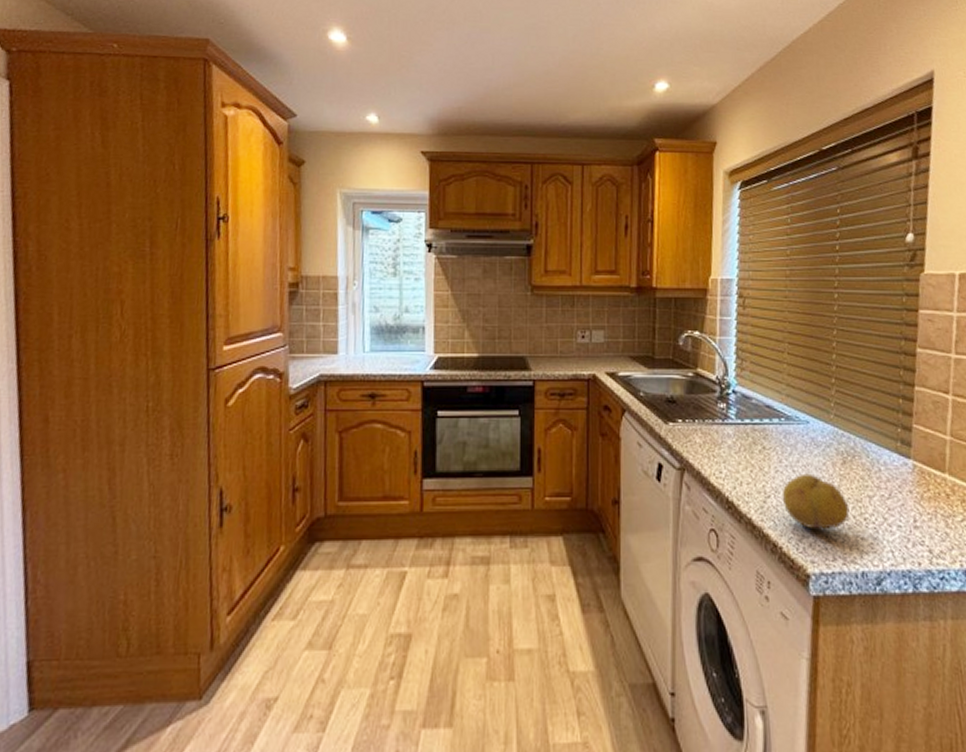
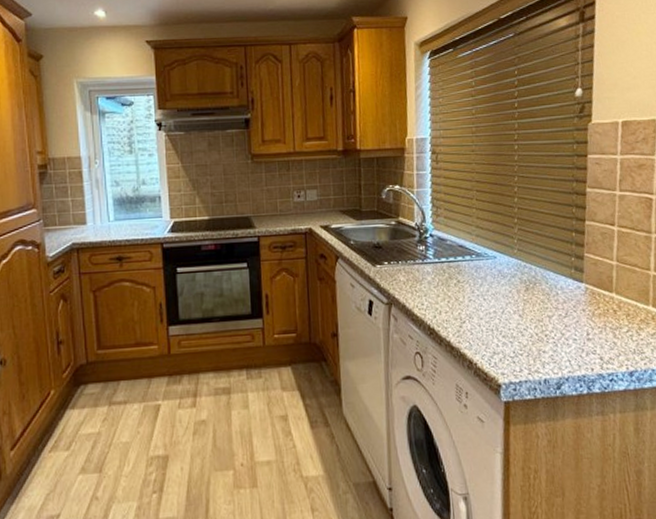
fruit: present [781,473,850,530] -> none [475,300,533,347]

